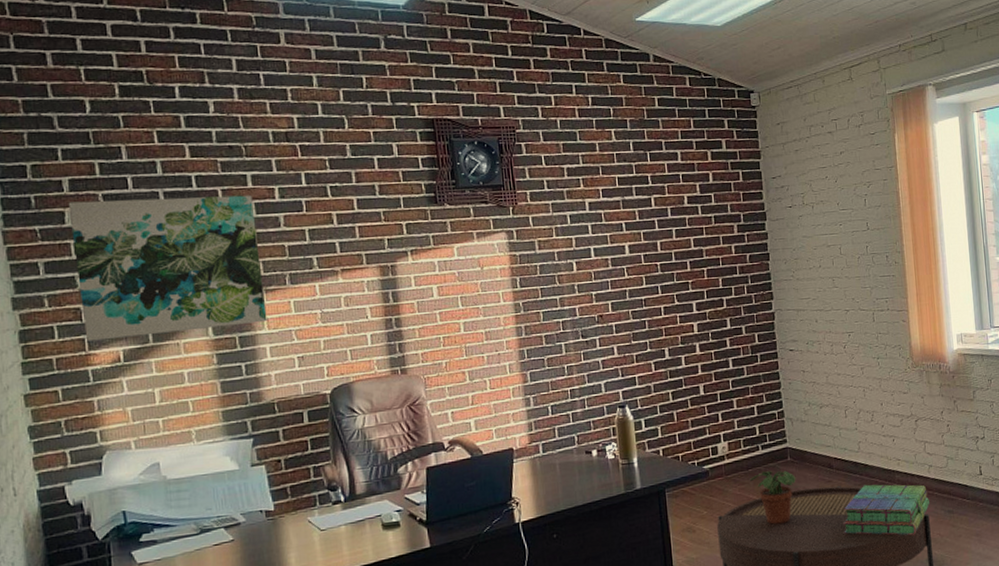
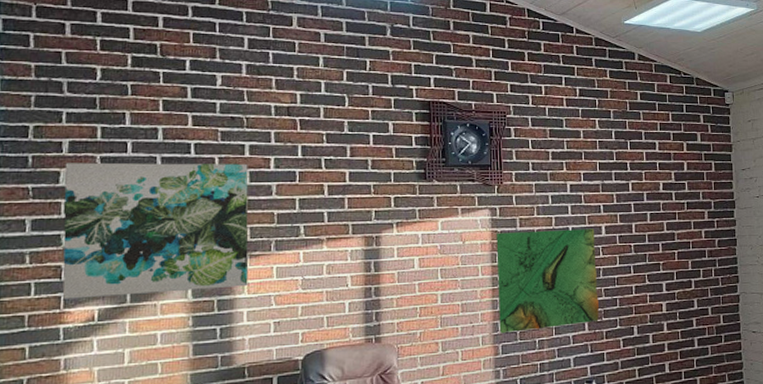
map: none [515,248,628,361] -> present [496,229,599,334]

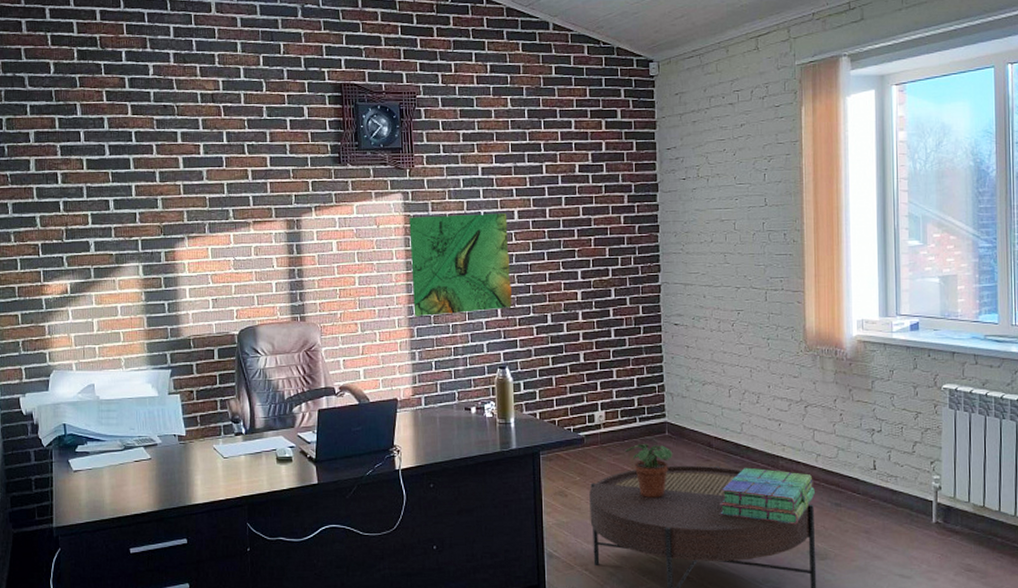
wall art: present [62,162,249,299] -> none [33,150,188,274]

